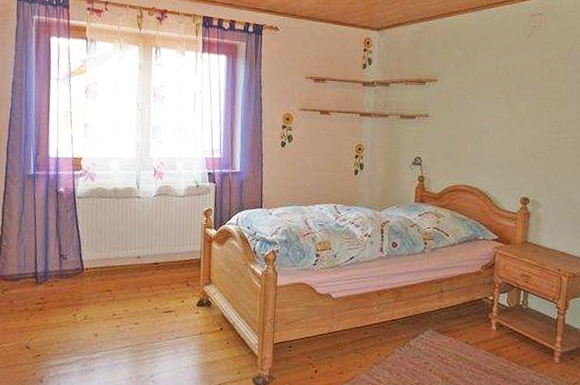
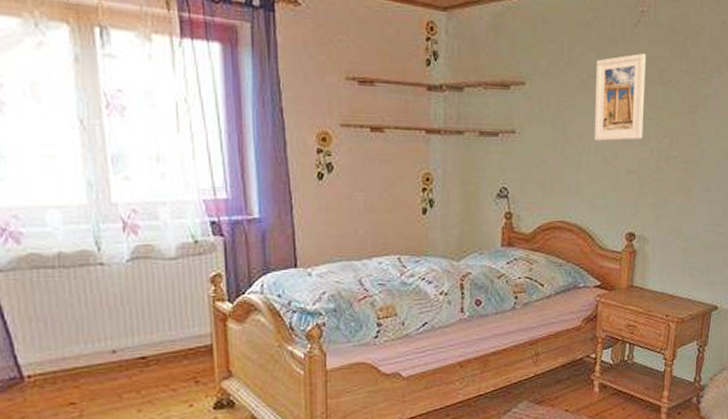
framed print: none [493,57,538,124] -> present [594,53,647,141]

